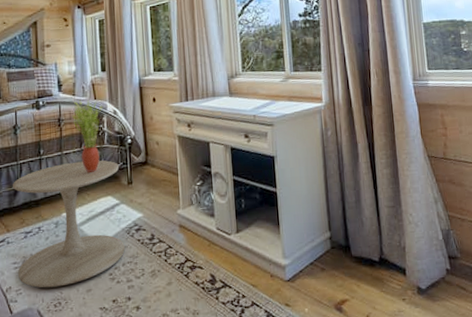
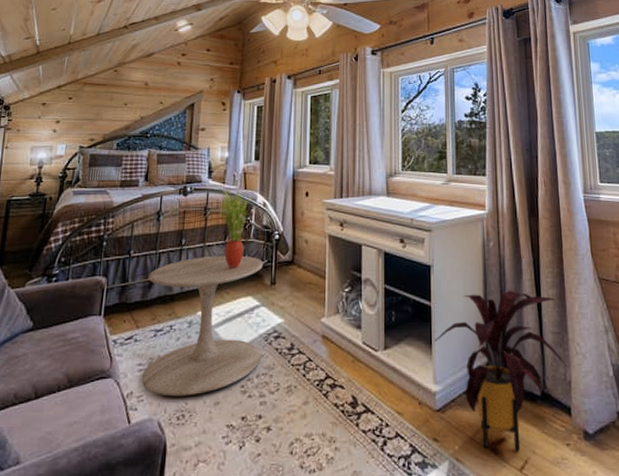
house plant: none [281,172,402,309] -> present [434,290,568,451]

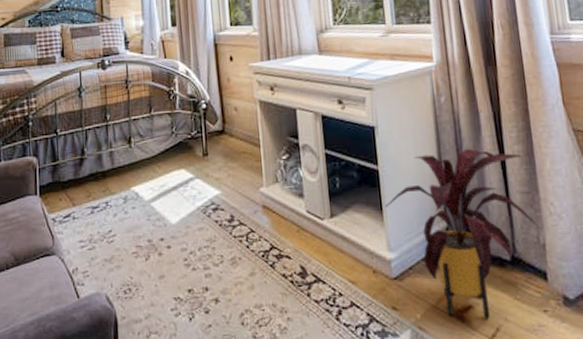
side table: present [142,255,264,397] -> none [78,127,201,271]
potted plant: present [219,188,253,268] -> none [141,58,174,141]

